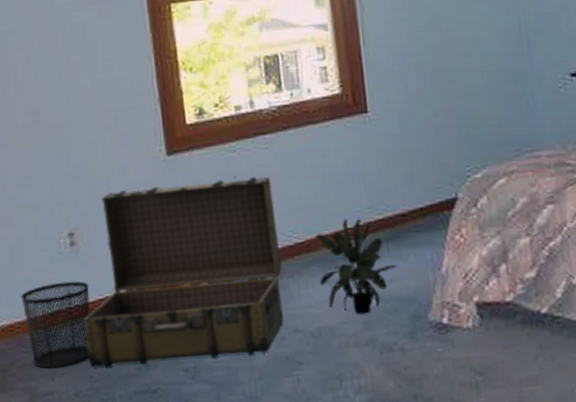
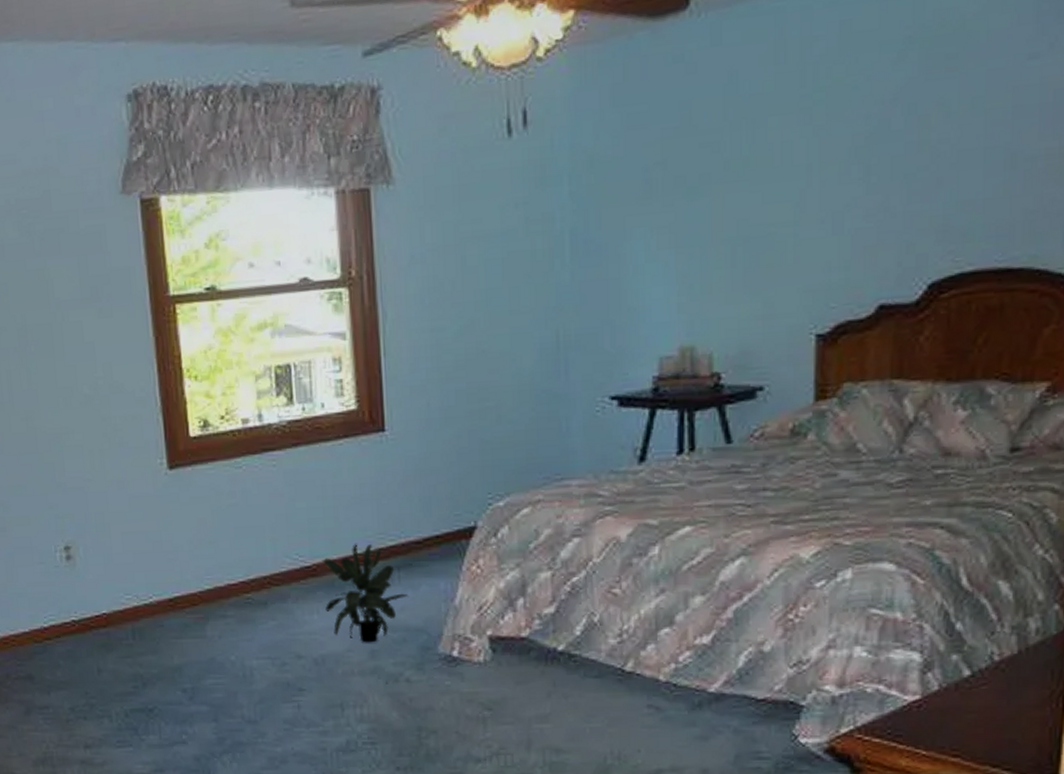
waste bin: present [21,281,91,368] -> none [15,596,87,682]
suitcase: present [84,175,284,367] -> none [80,493,286,683]

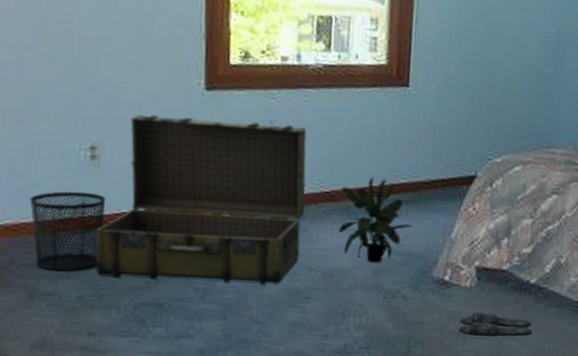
waste bin: none [15,596,87,682] -> present [30,191,106,272]
suitcase: none [80,493,286,683] -> present [95,115,307,284]
slippers: none [476,691,566,720] -> present [459,312,532,336]

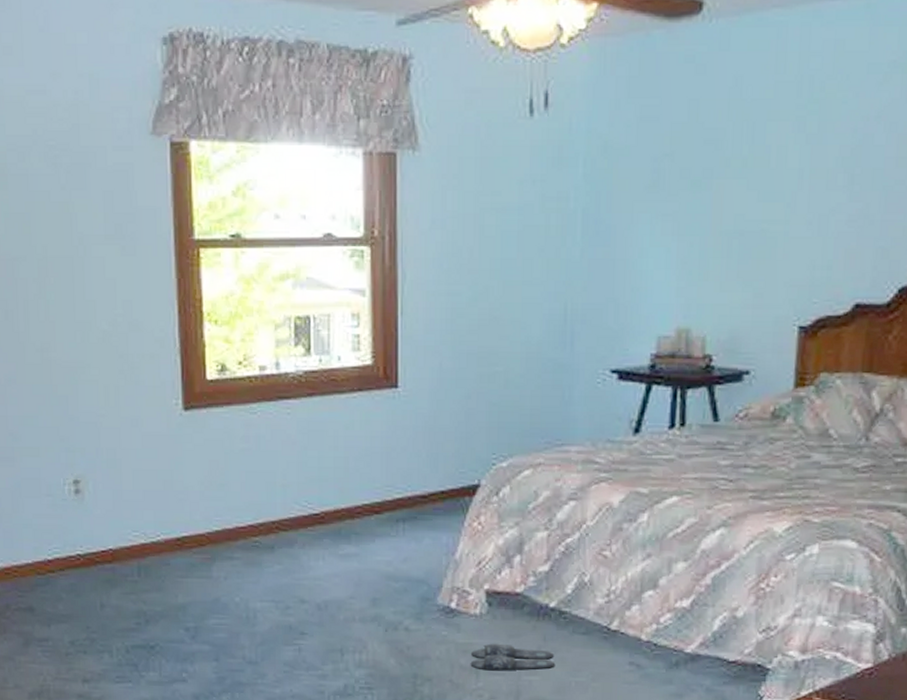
waste bin: present [30,191,106,272] -> none [19,529,92,615]
suitcase: present [95,115,307,284] -> none [84,438,294,620]
potted plant: present [339,177,413,263] -> none [330,493,412,591]

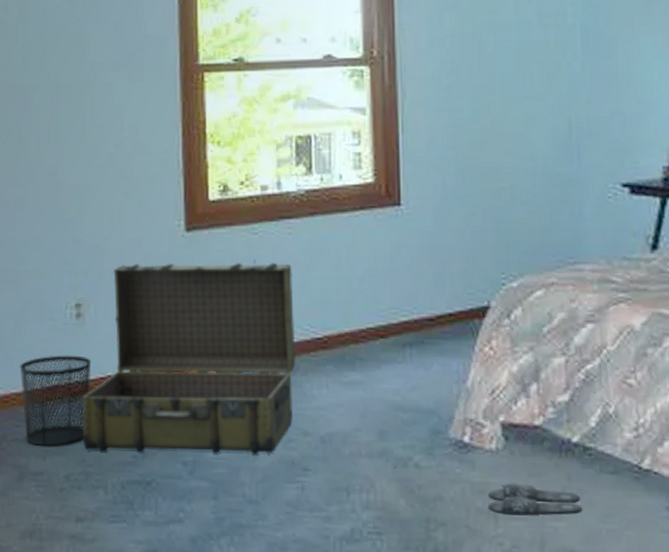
waste bin: none [19,529,92,615] -> present [20,355,92,446]
suitcase: none [84,438,294,620] -> present [82,259,296,454]

